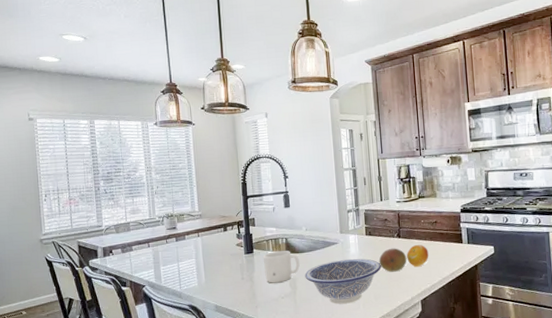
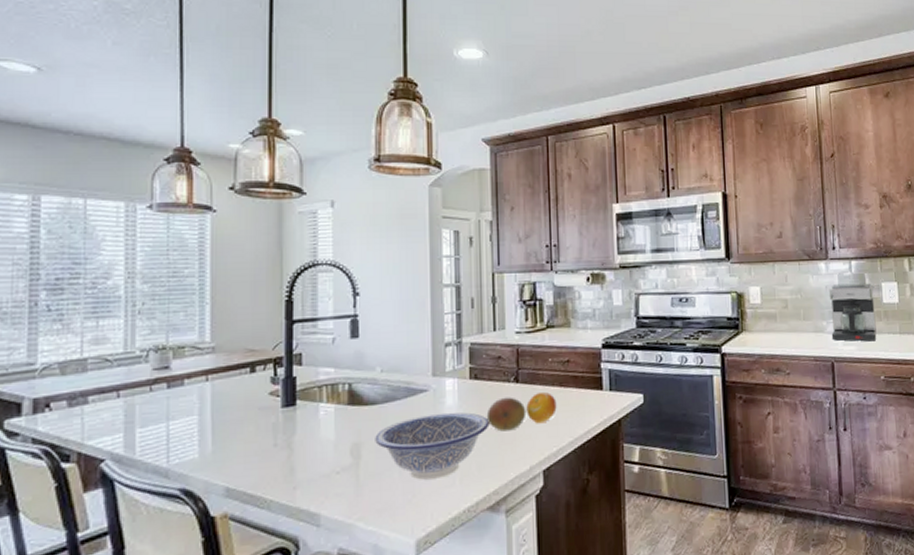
mug: present [263,250,300,283] -> none [310,401,368,452]

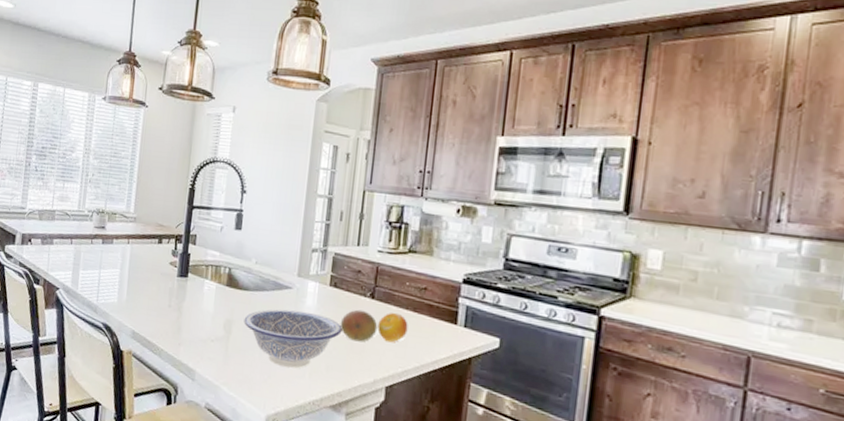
coffee maker: present [829,283,877,342] -> none [753,265,831,345]

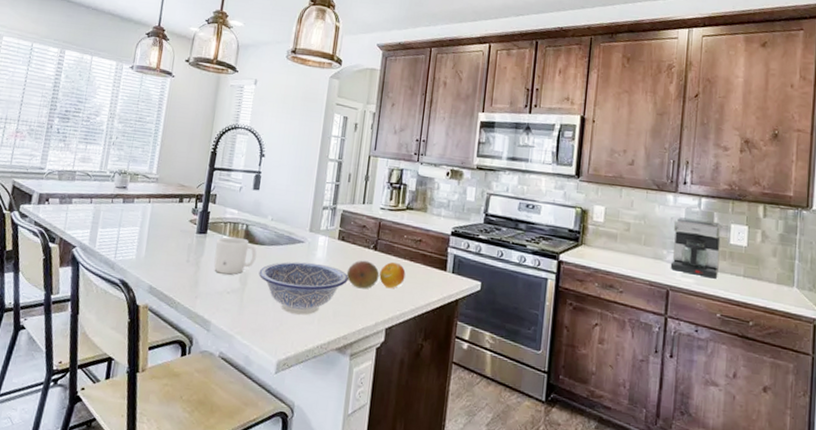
mug: none [196,281,241,322] -> present [213,237,257,275]
coffee maker: none [753,265,831,345] -> present [670,217,721,279]

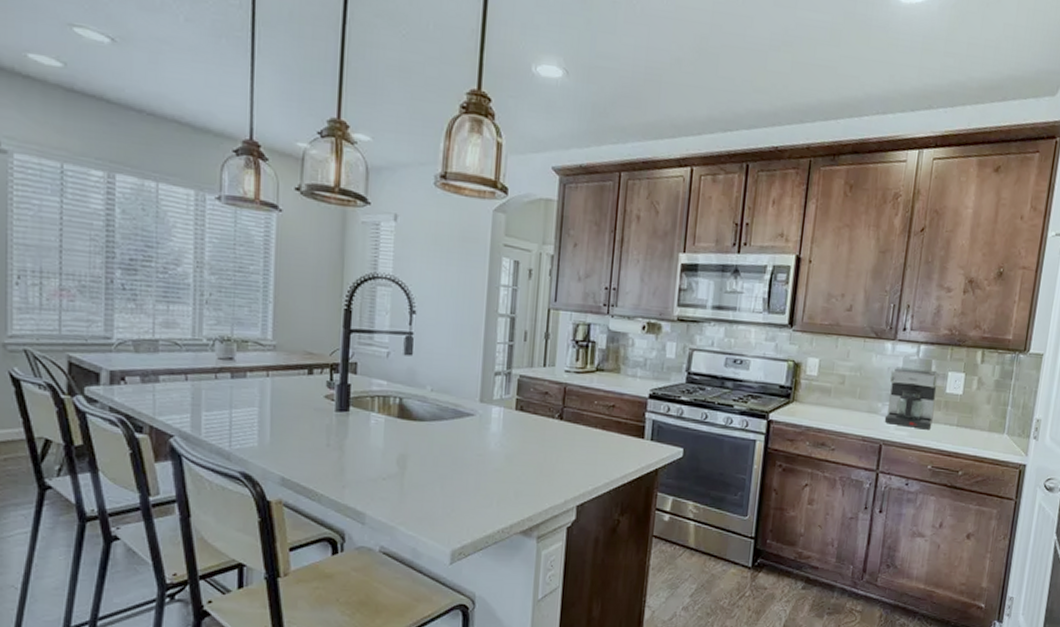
mug: present [213,237,257,275] -> none [362,413,416,458]
decorative bowl: present [258,261,349,315] -> none [420,437,531,498]
fruit: present [346,260,380,289] -> none [527,432,567,465]
fruit: present [379,262,406,289] -> none [567,431,598,462]

